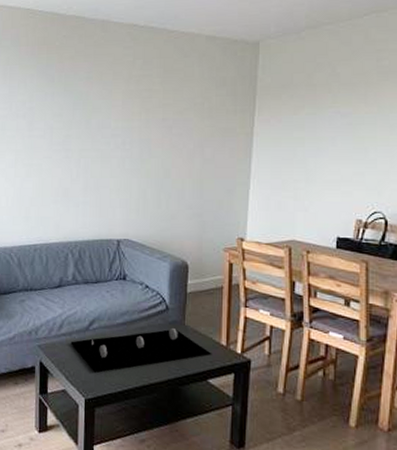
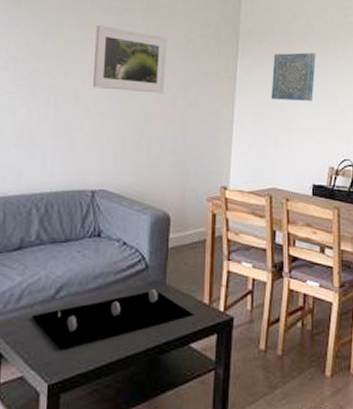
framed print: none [116,92,183,152] -> present [92,24,167,94]
wall art: none [290,103,342,153] -> present [271,52,316,101]

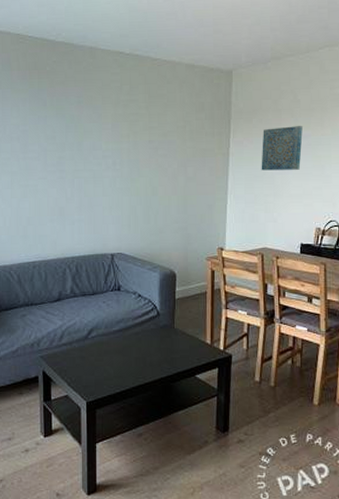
decorative tray: present [31,290,195,349] -> none [71,332,199,376]
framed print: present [92,24,167,94] -> none [107,116,168,172]

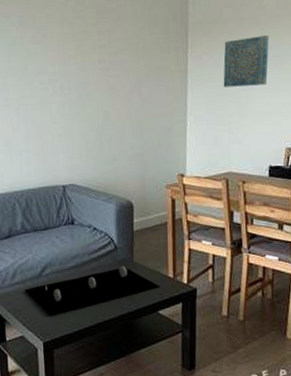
decorative tray: none [71,332,199,376] -> present [24,266,161,315]

